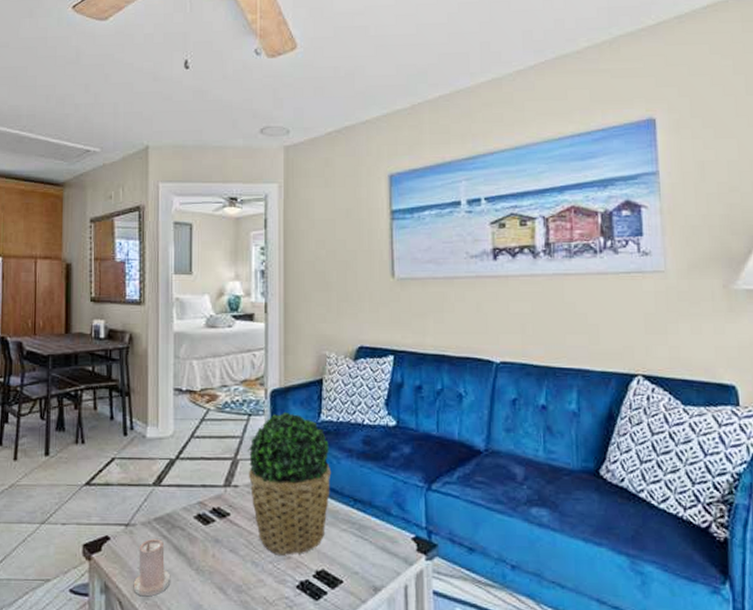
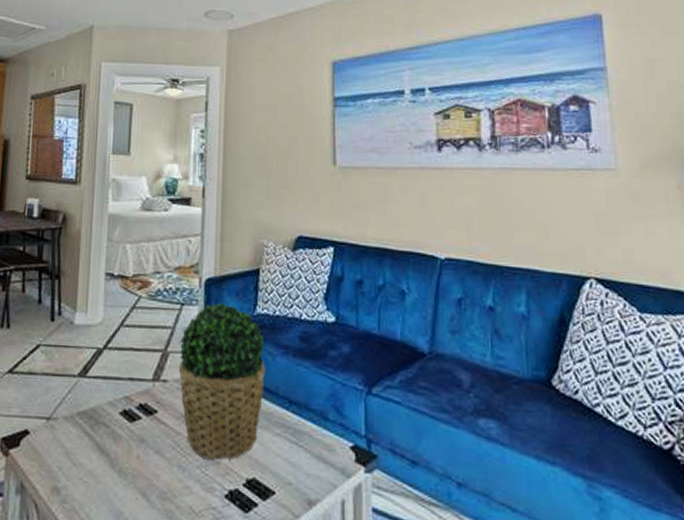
candle: present [133,538,170,597] -> none [50,434,90,500]

